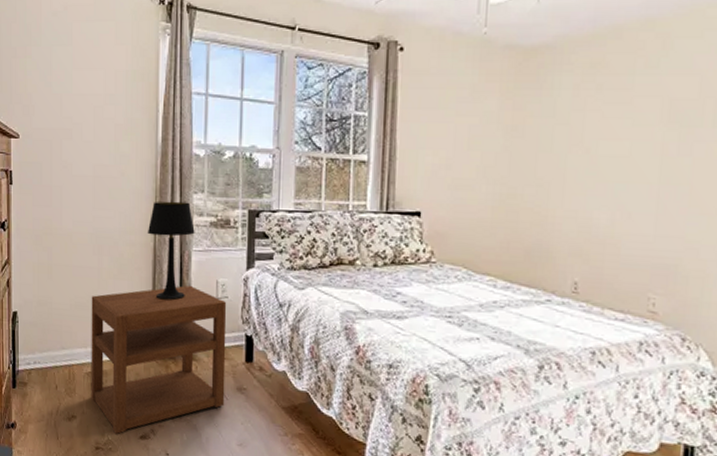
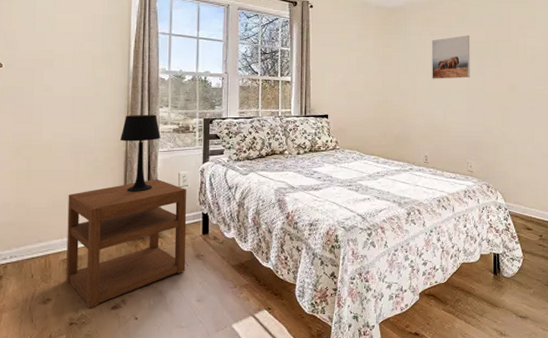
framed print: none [594,89,669,162] -> present [432,35,470,79]

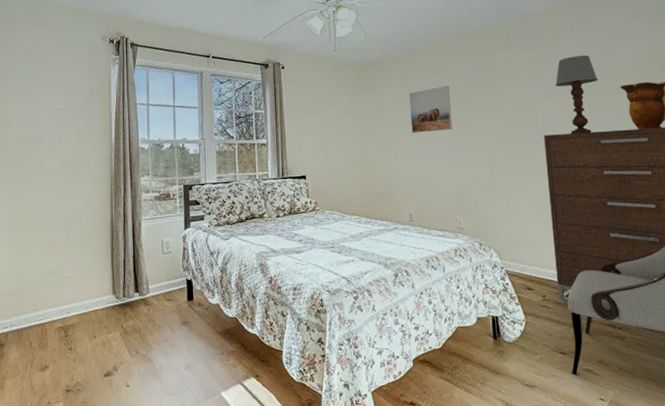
nightstand: present [66,178,187,309] -> none [60,246,173,377]
table lamp: present [119,114,161,192] -> none [105,183,143,260]

